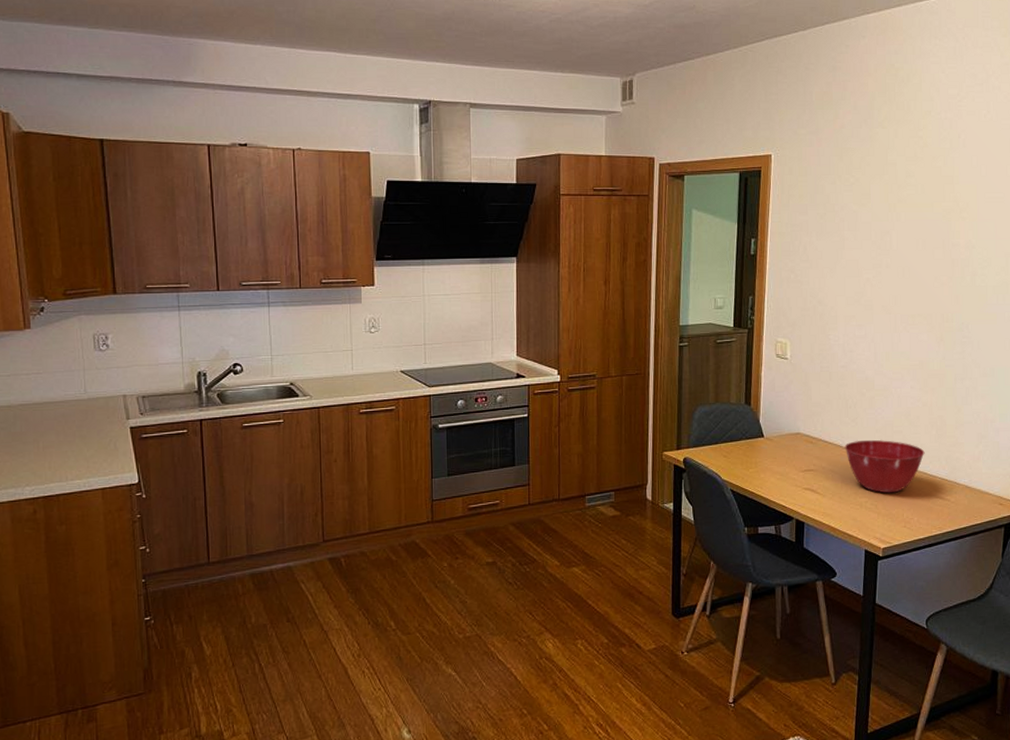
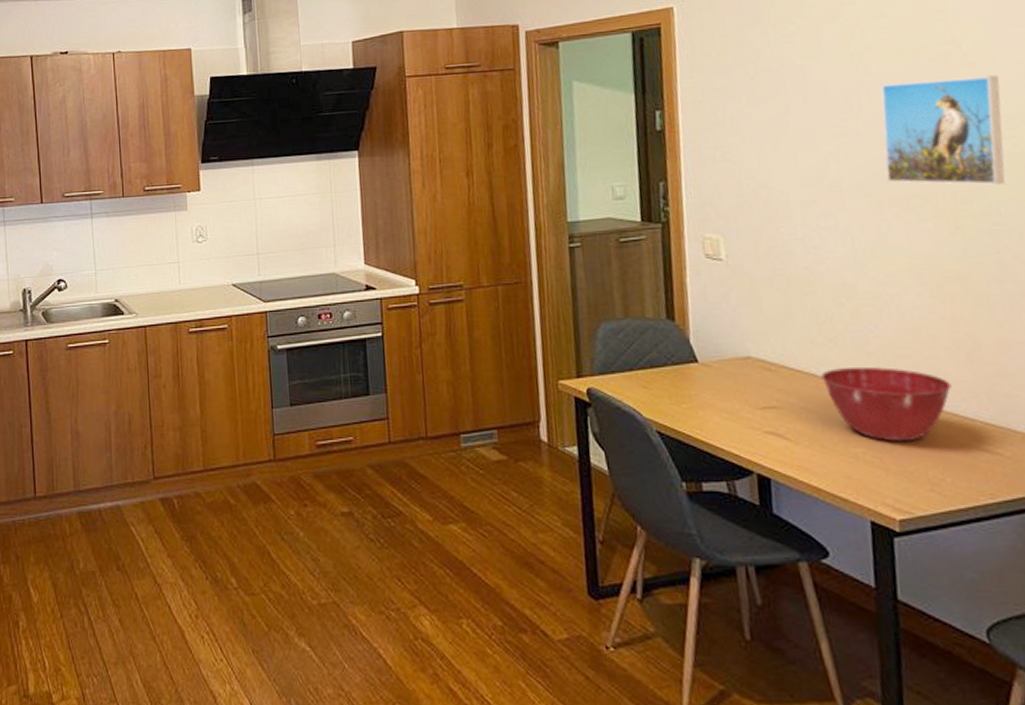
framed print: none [902,228,979,309] -> present [881,75,1005,185]

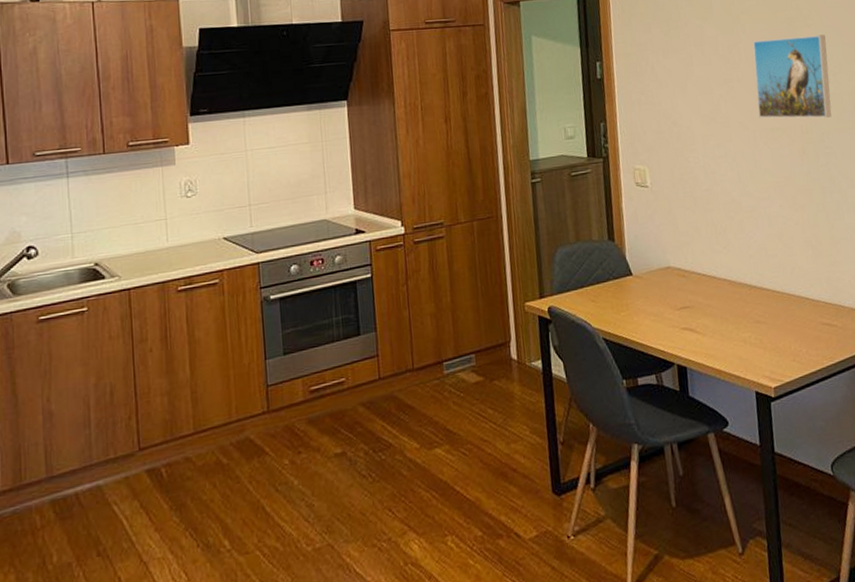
mixing bowl: present [821,366,952,442] -> none [719,266,804,325]

